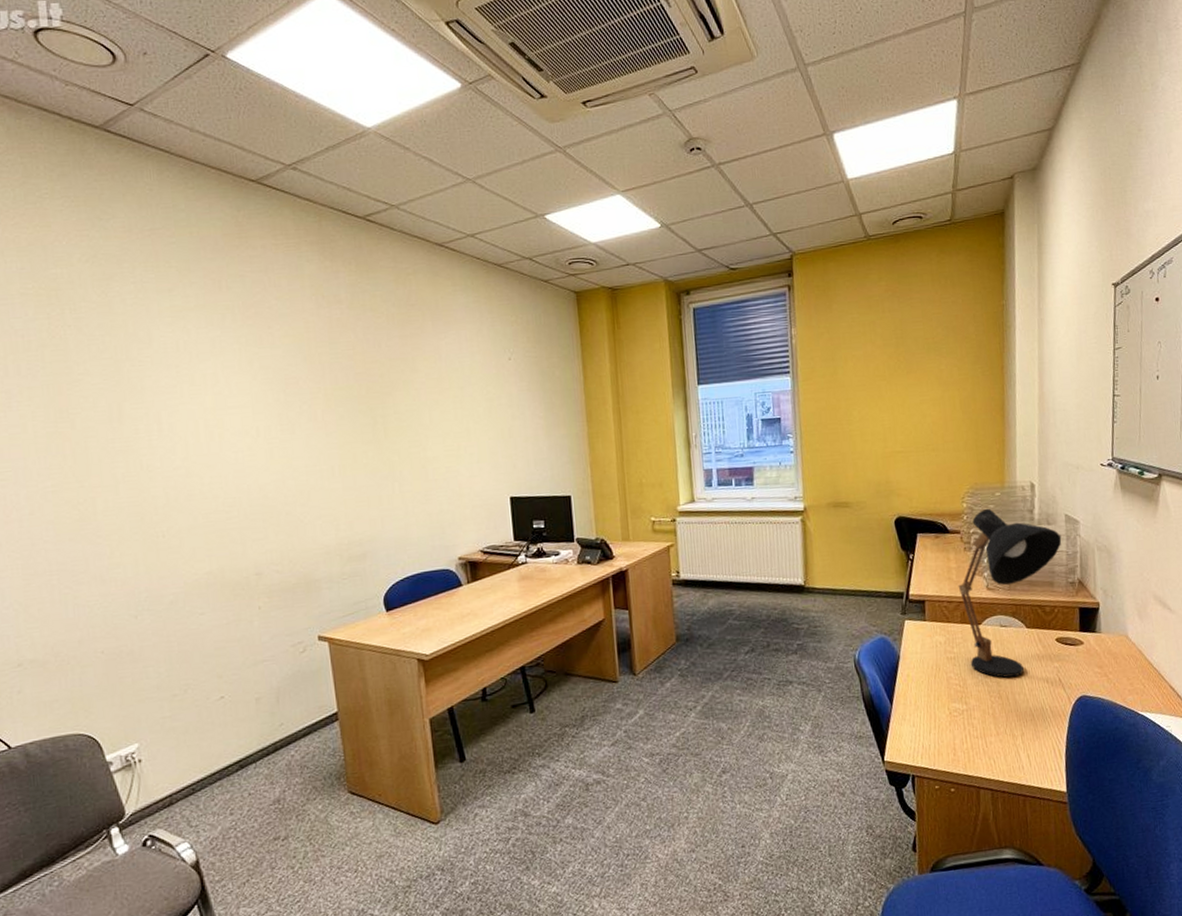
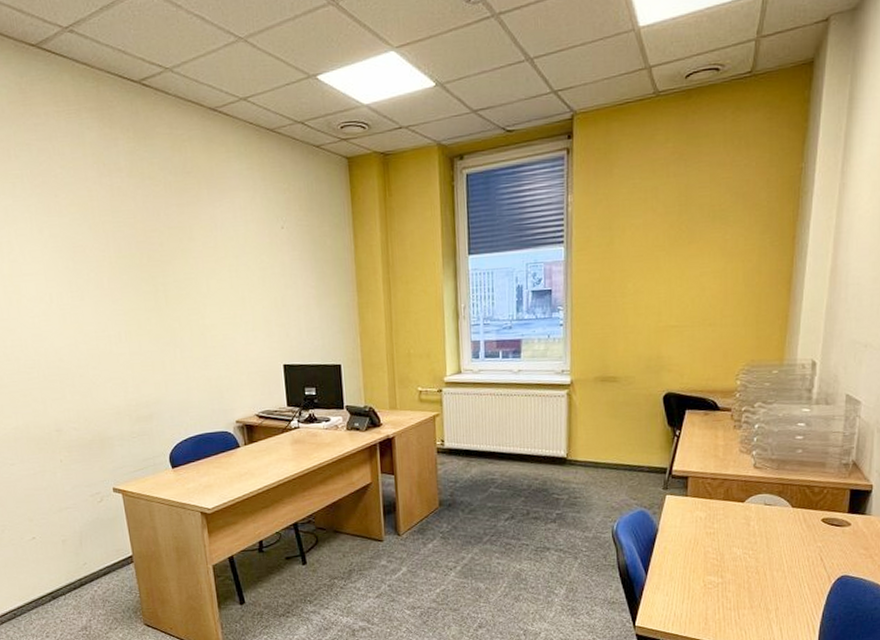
desk lamp: present [958,508,1062,678] -> none [724,386,840,555]

